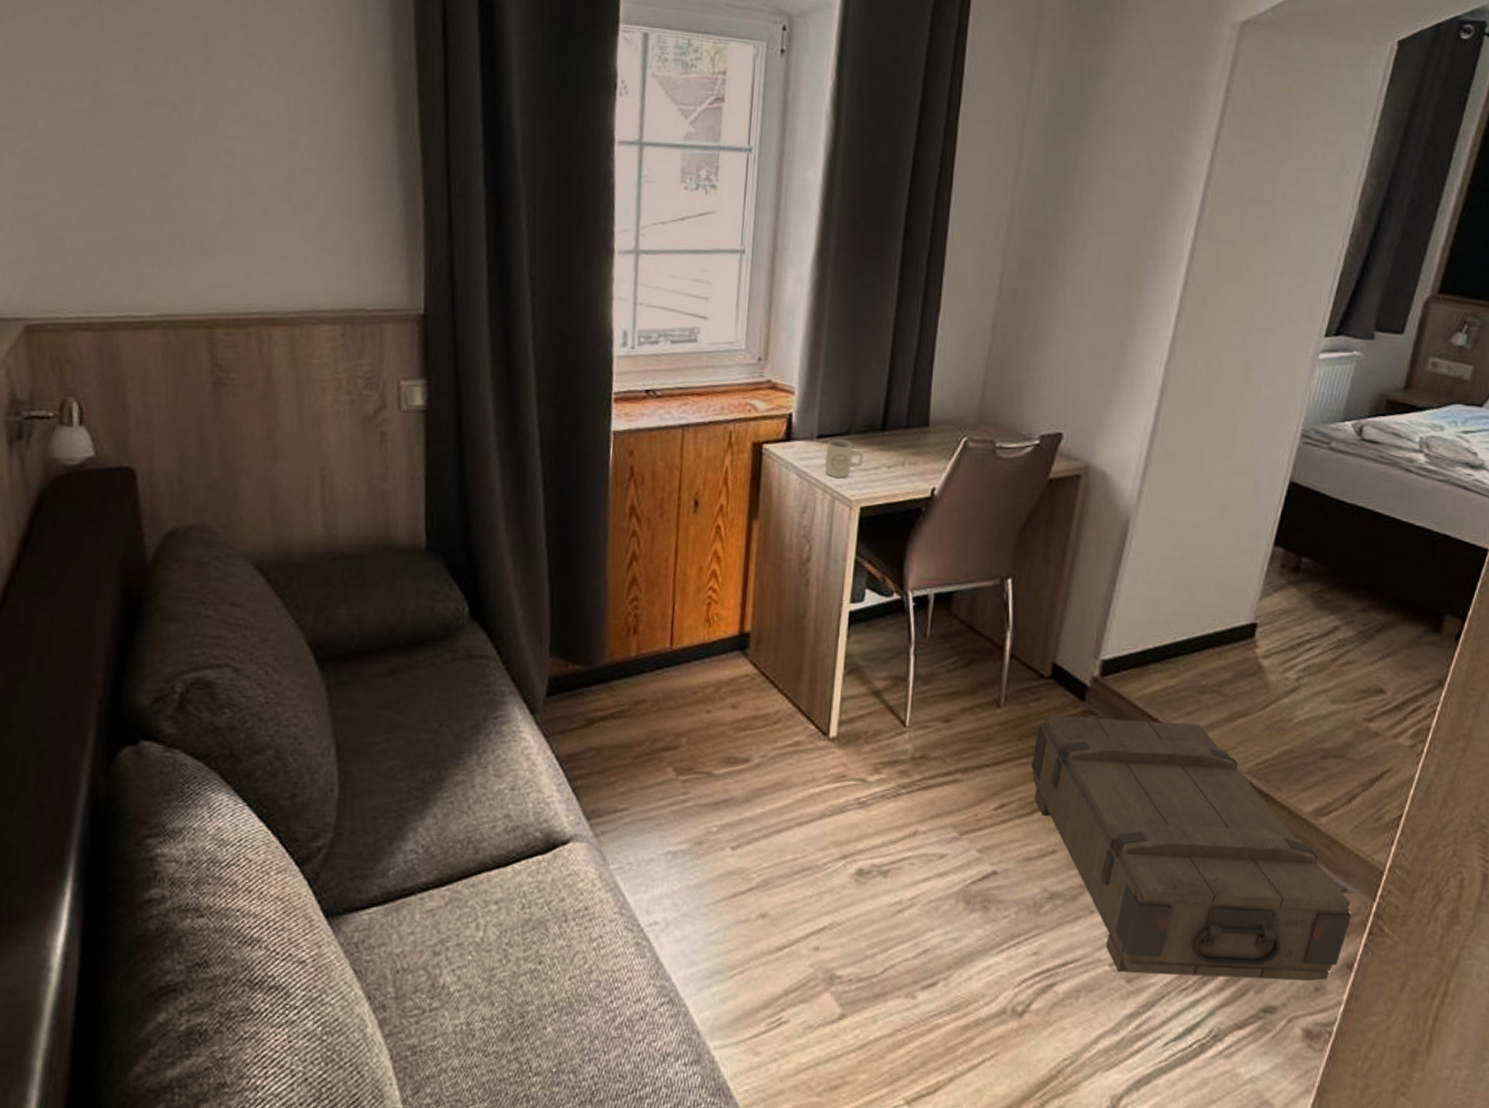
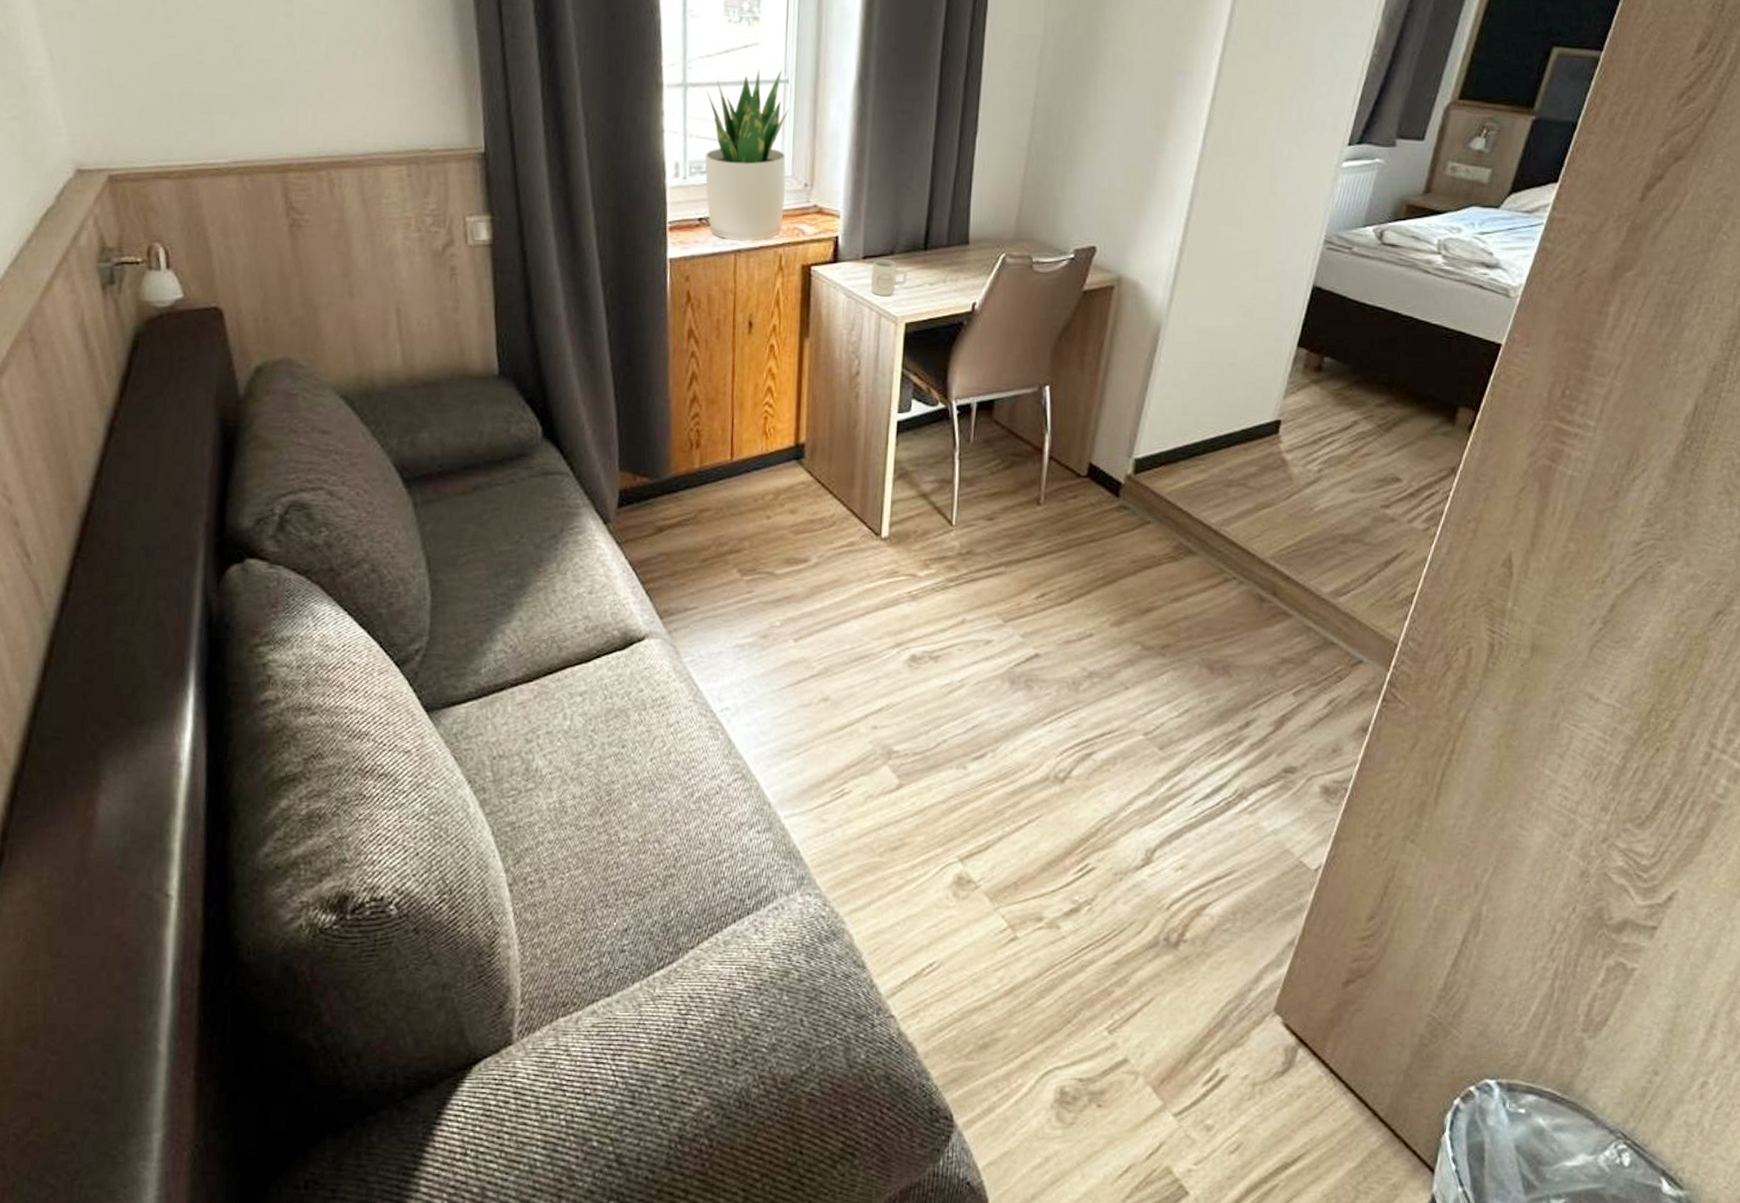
planter: none [654,238,745,416] -> present [705,69,789,241]
ammo crate: present [1031,715,1352,982] -> none [1070,511,1368,744]

